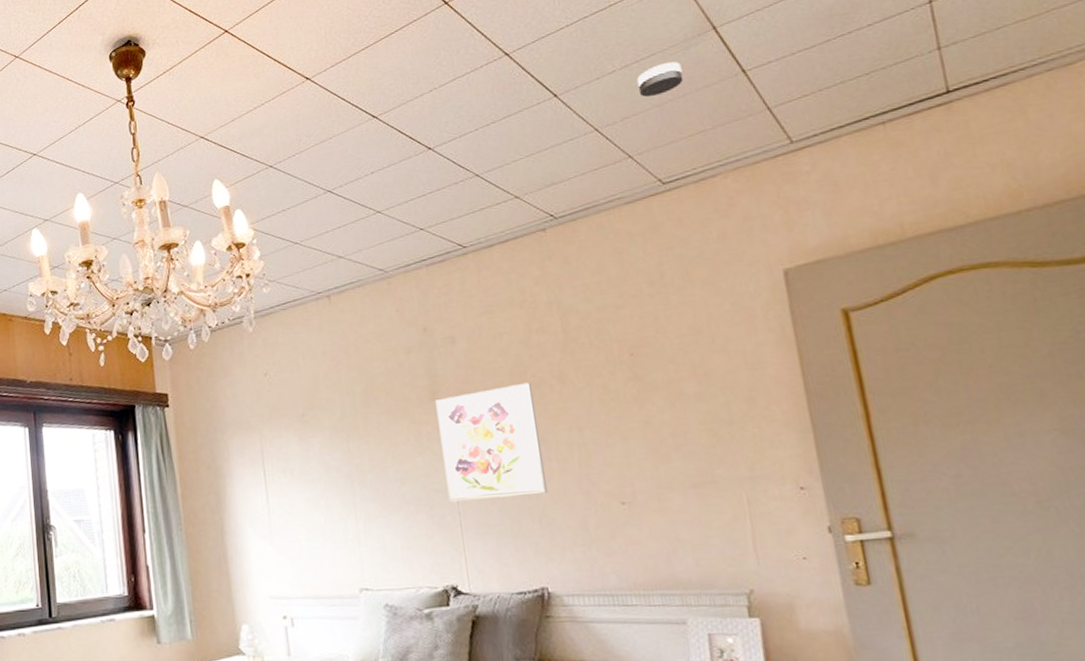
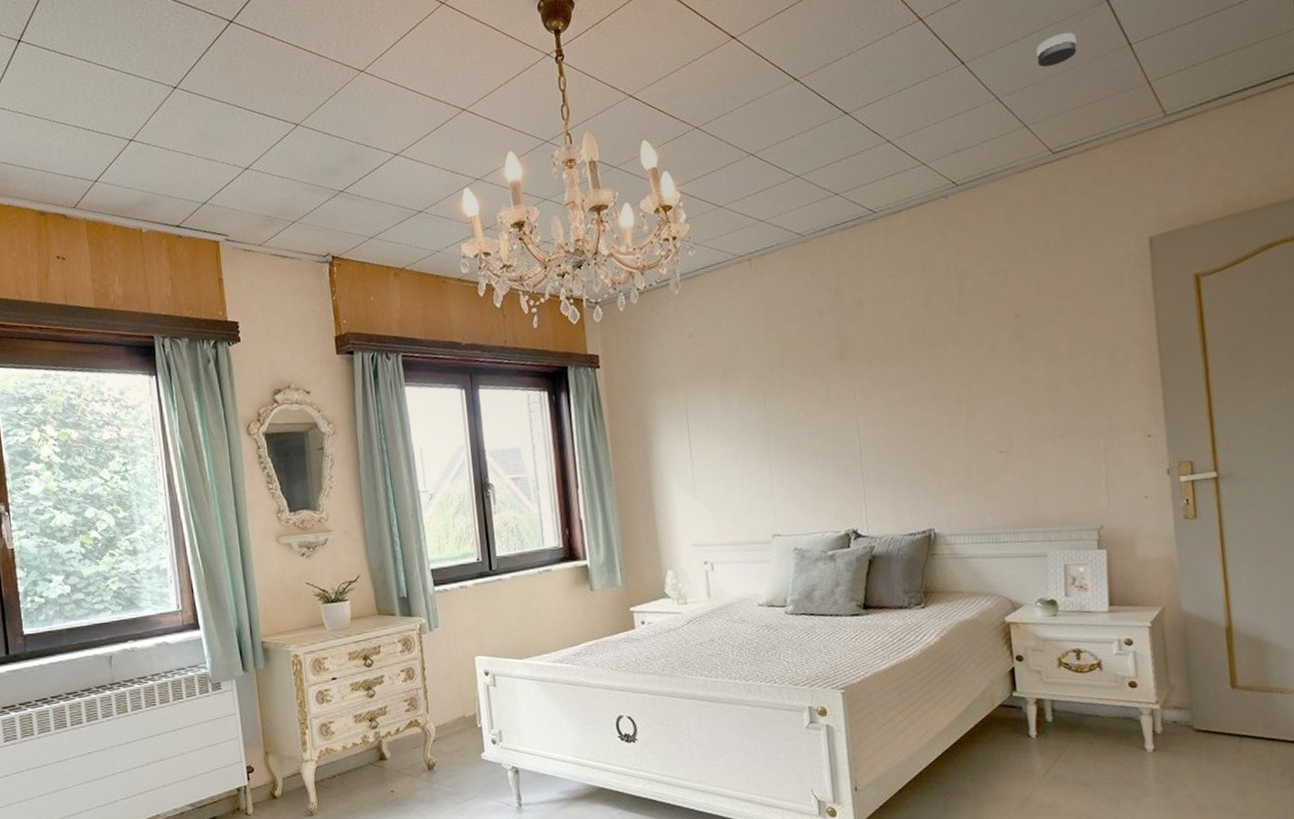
wall art: present [435,382,549,503] -> none [844,342,939,455]

